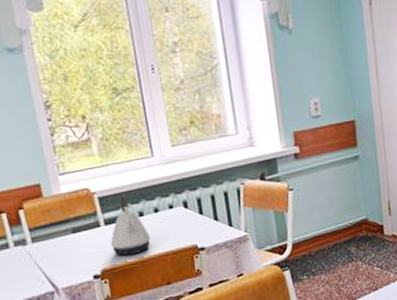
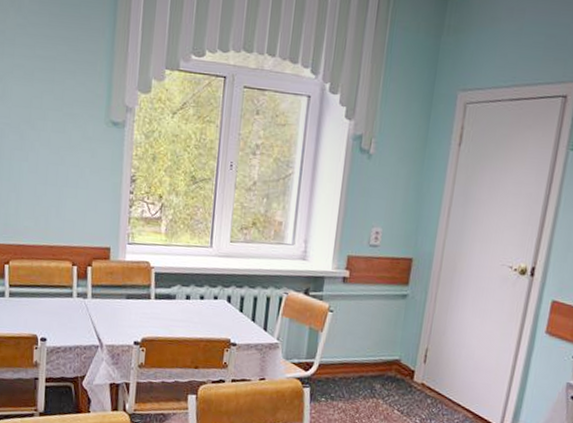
kettle: present [110,194,151,256] -> none [155,275,191,333]

